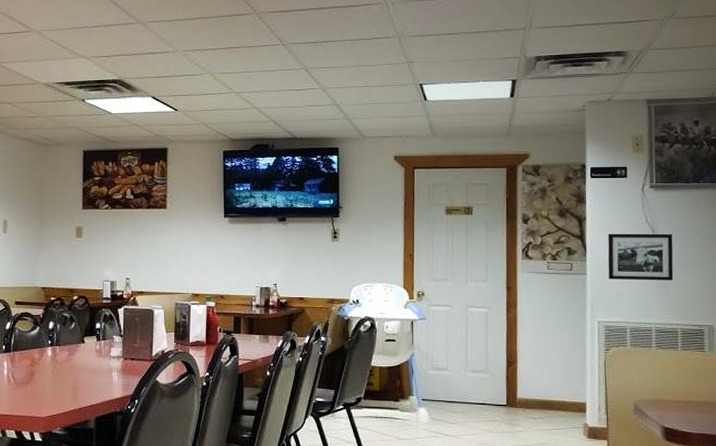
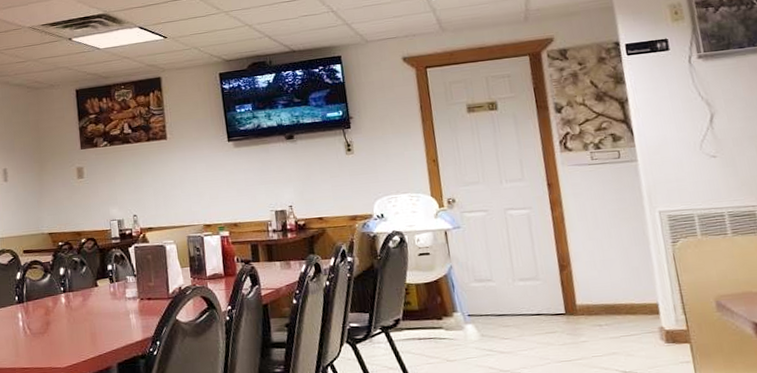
picture frame: present [608,233,674,281] -> none [656,106,741,164]

